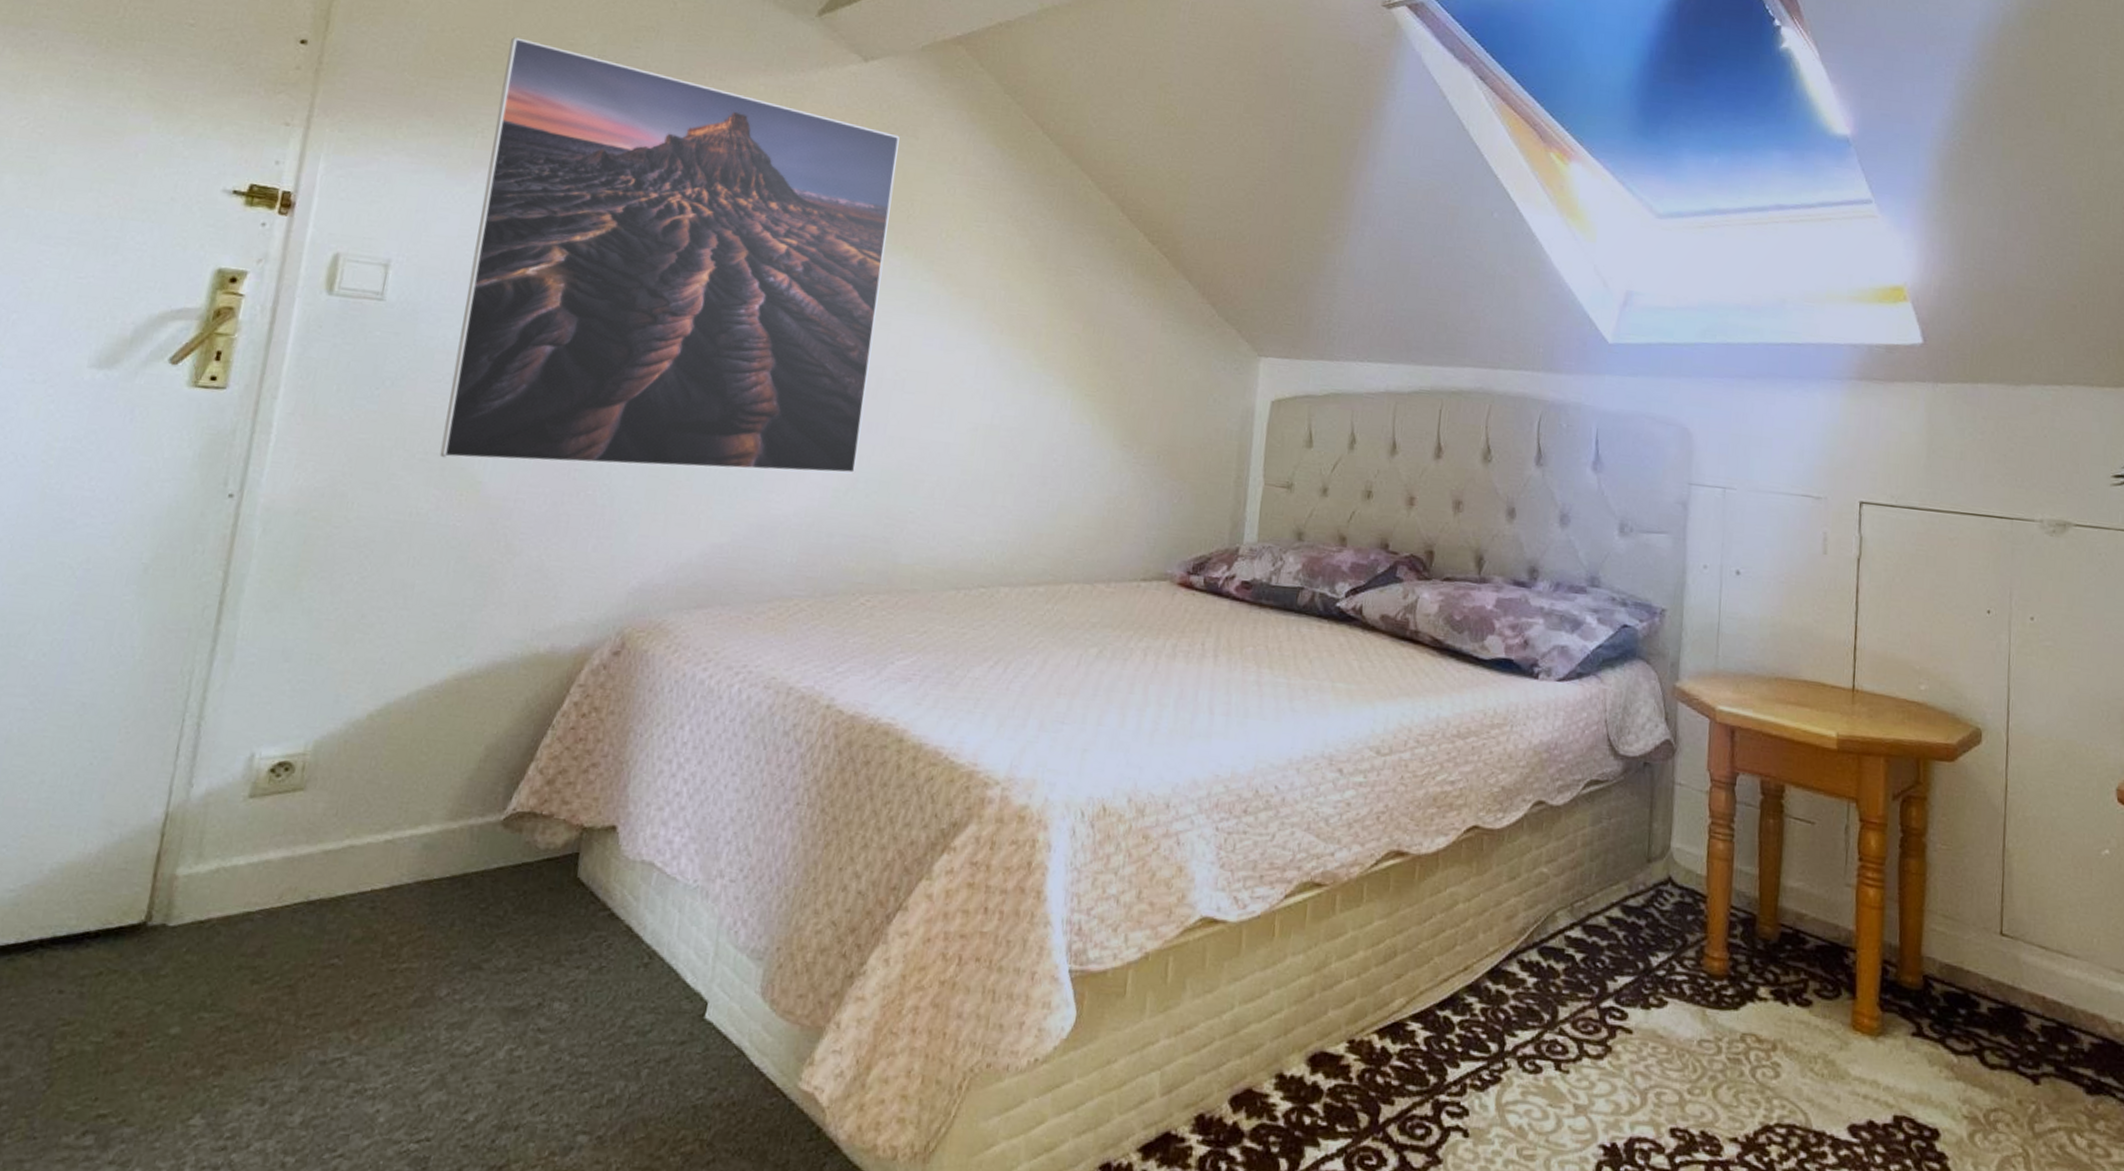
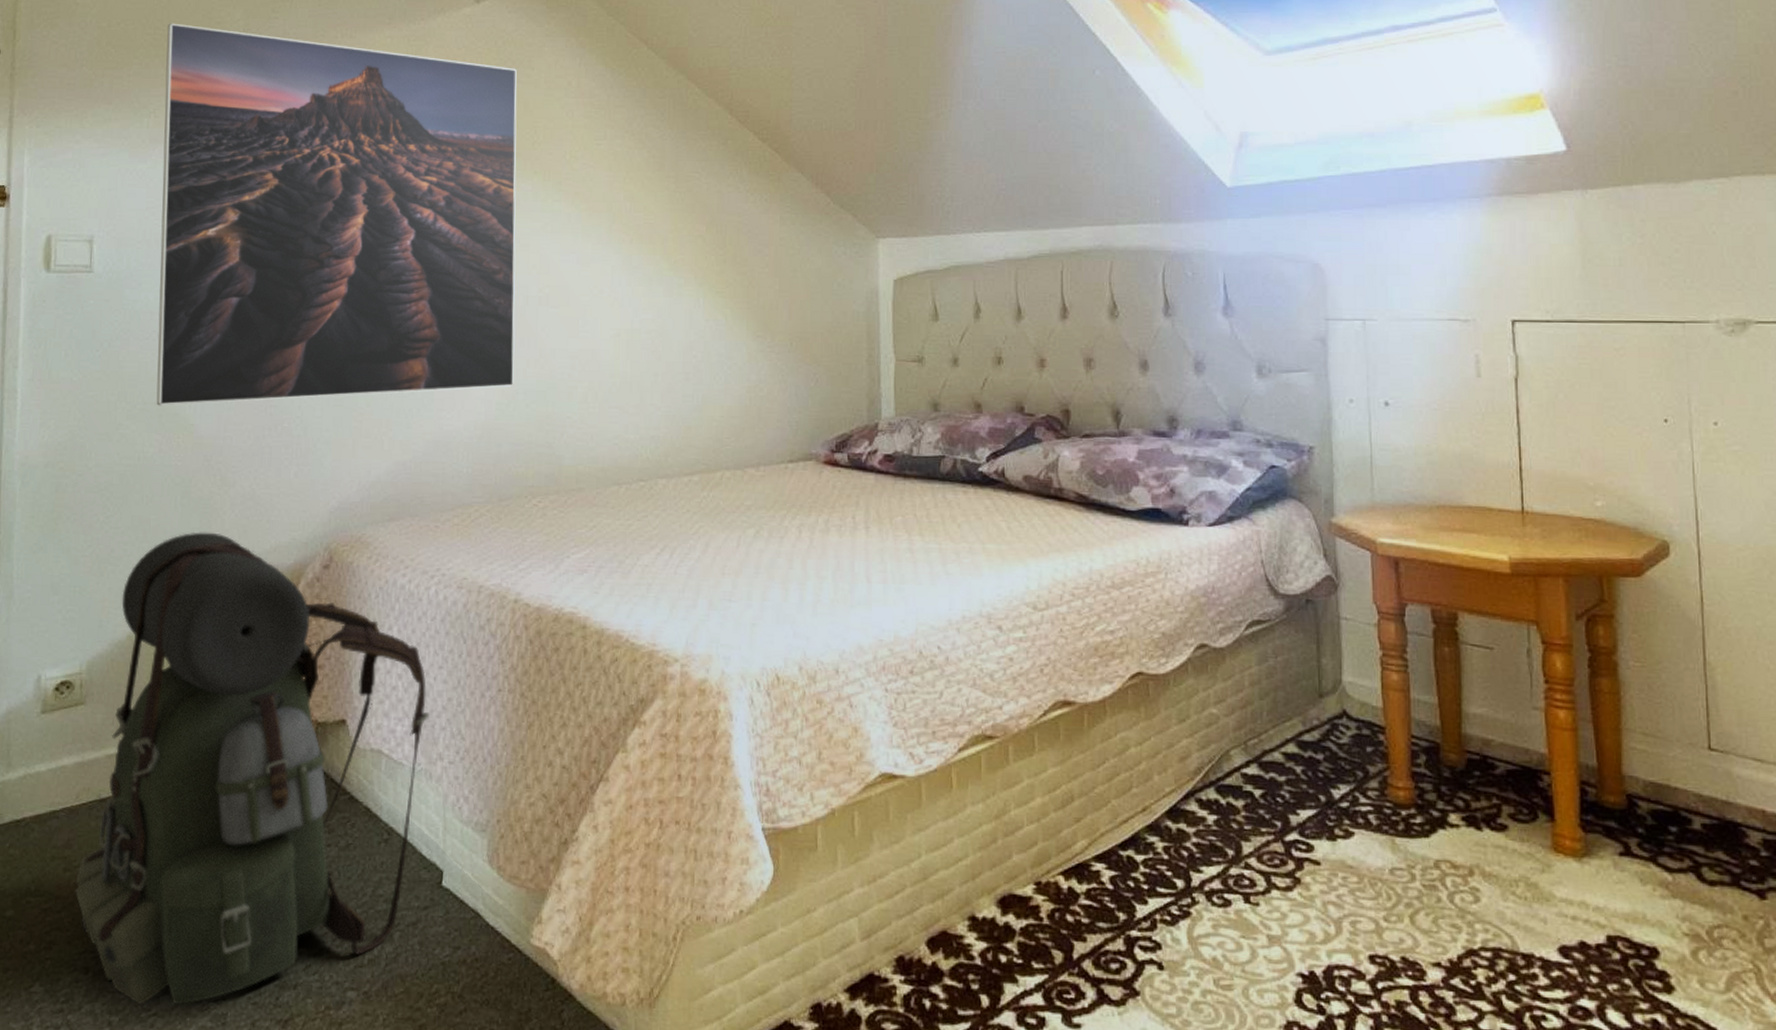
backpack: none [261,602,715,1146] -> present [75,532,430,1006]

